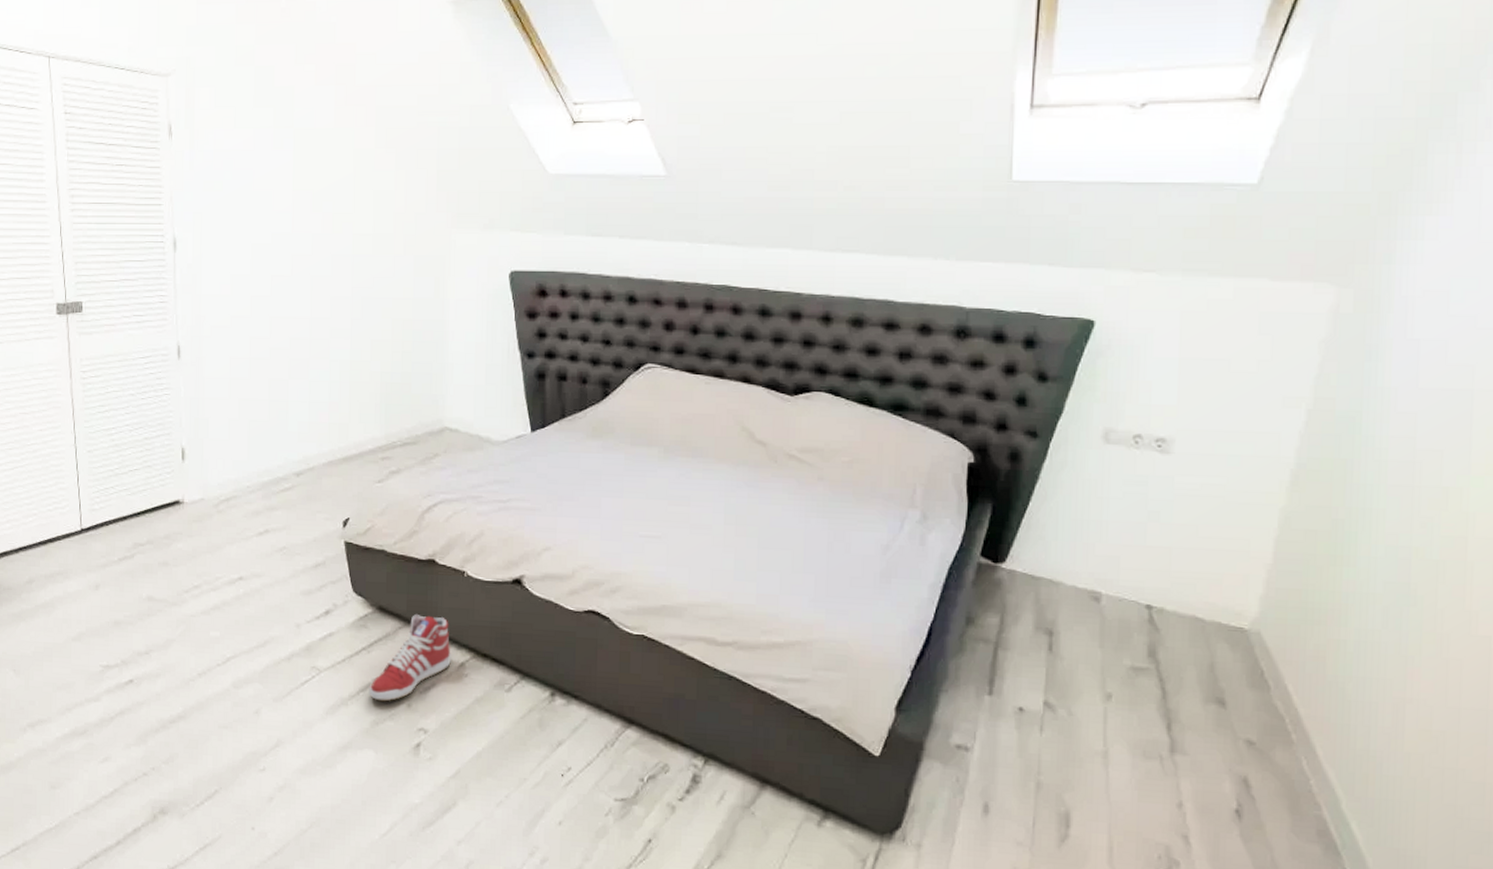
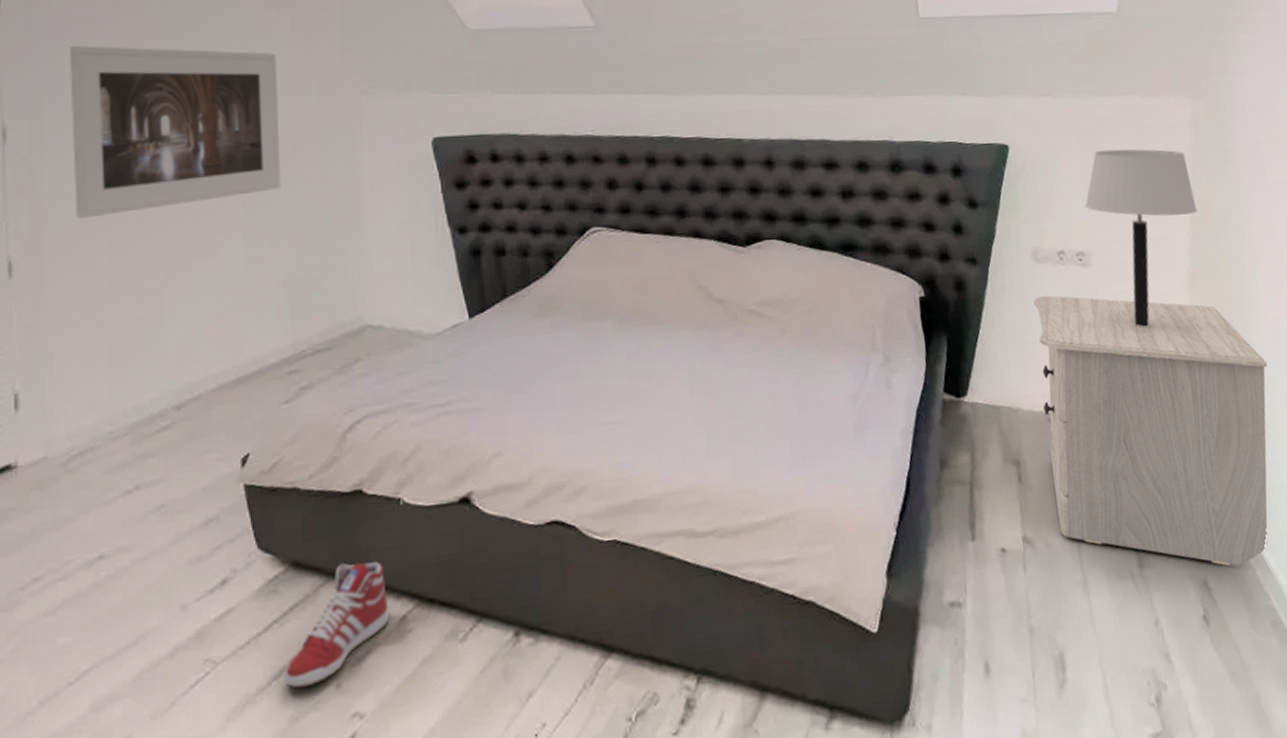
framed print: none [222,174,383,317] -> present [69,45,281,219]
nightstand: none [1087,477,1373,772] -> present [1033,295,1268,567]
table lamp: none [1176,334,1317,523] -> present [1085,149,1197,328]

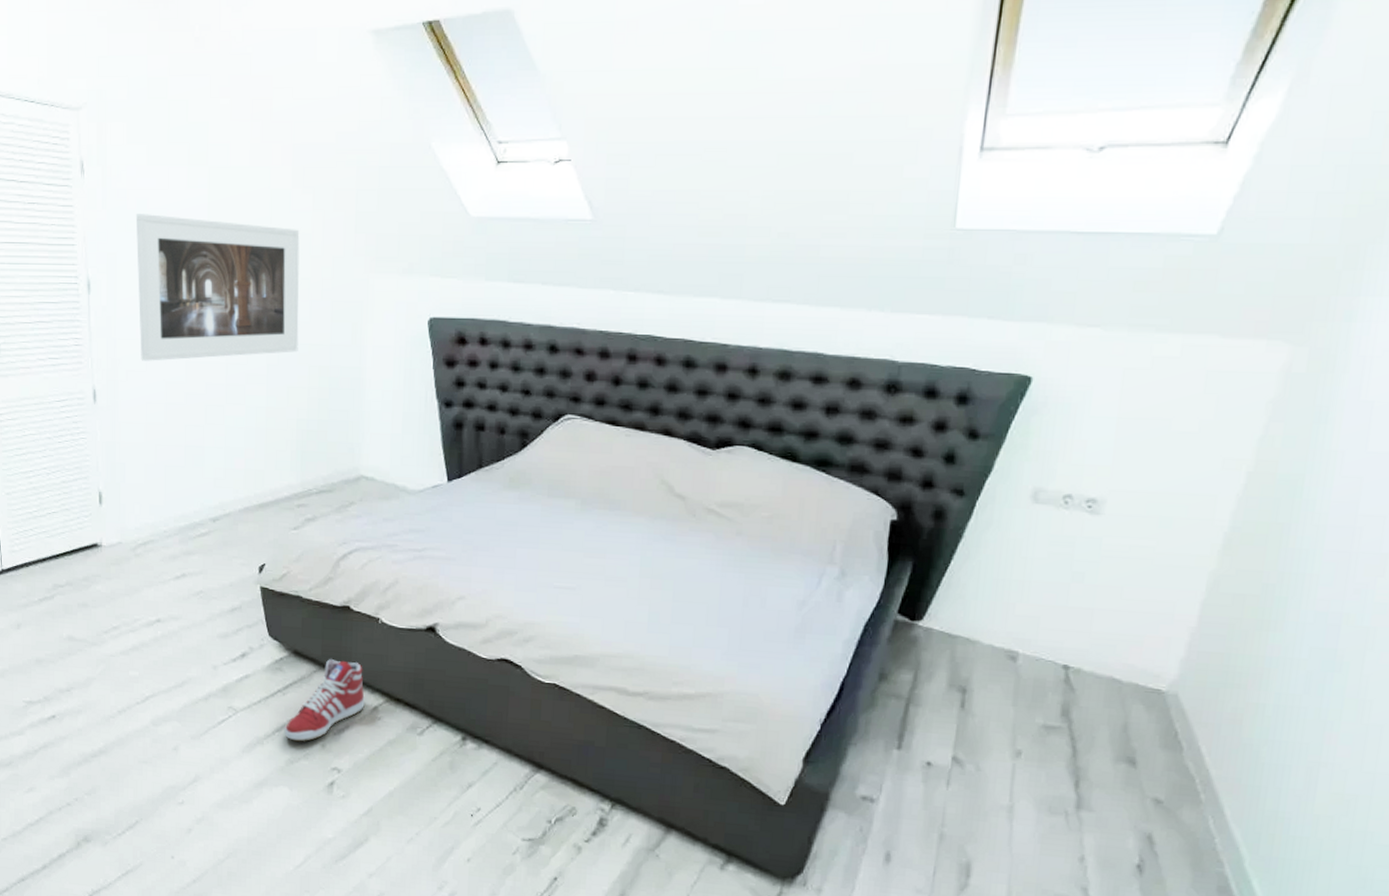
nightstand: present [1033,295,1268,567] -> none [995,537,1300,831]
table lamp: present [1085,149,1197,328] -> none [1111,393,1261,585]

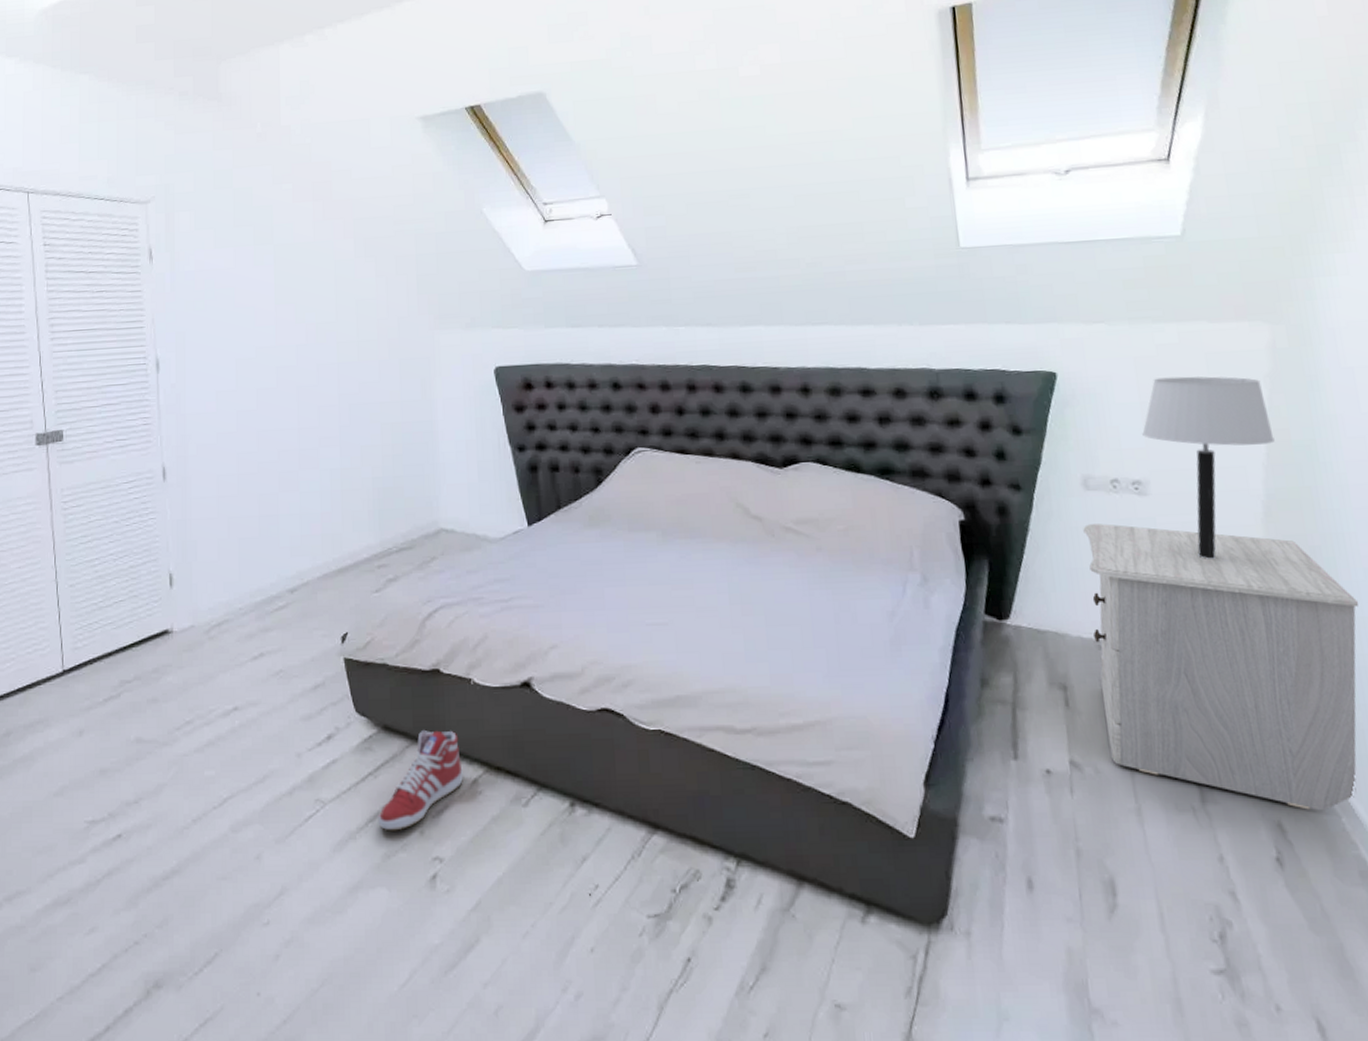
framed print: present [135,214,300,361] -> none [203,292,370,434]
nightstand: none [995,537,1300,831] -> present [1083,523,1359,811]
table lamp: none [1111,393,1261,585] -> present [1142,376,1275,559]

